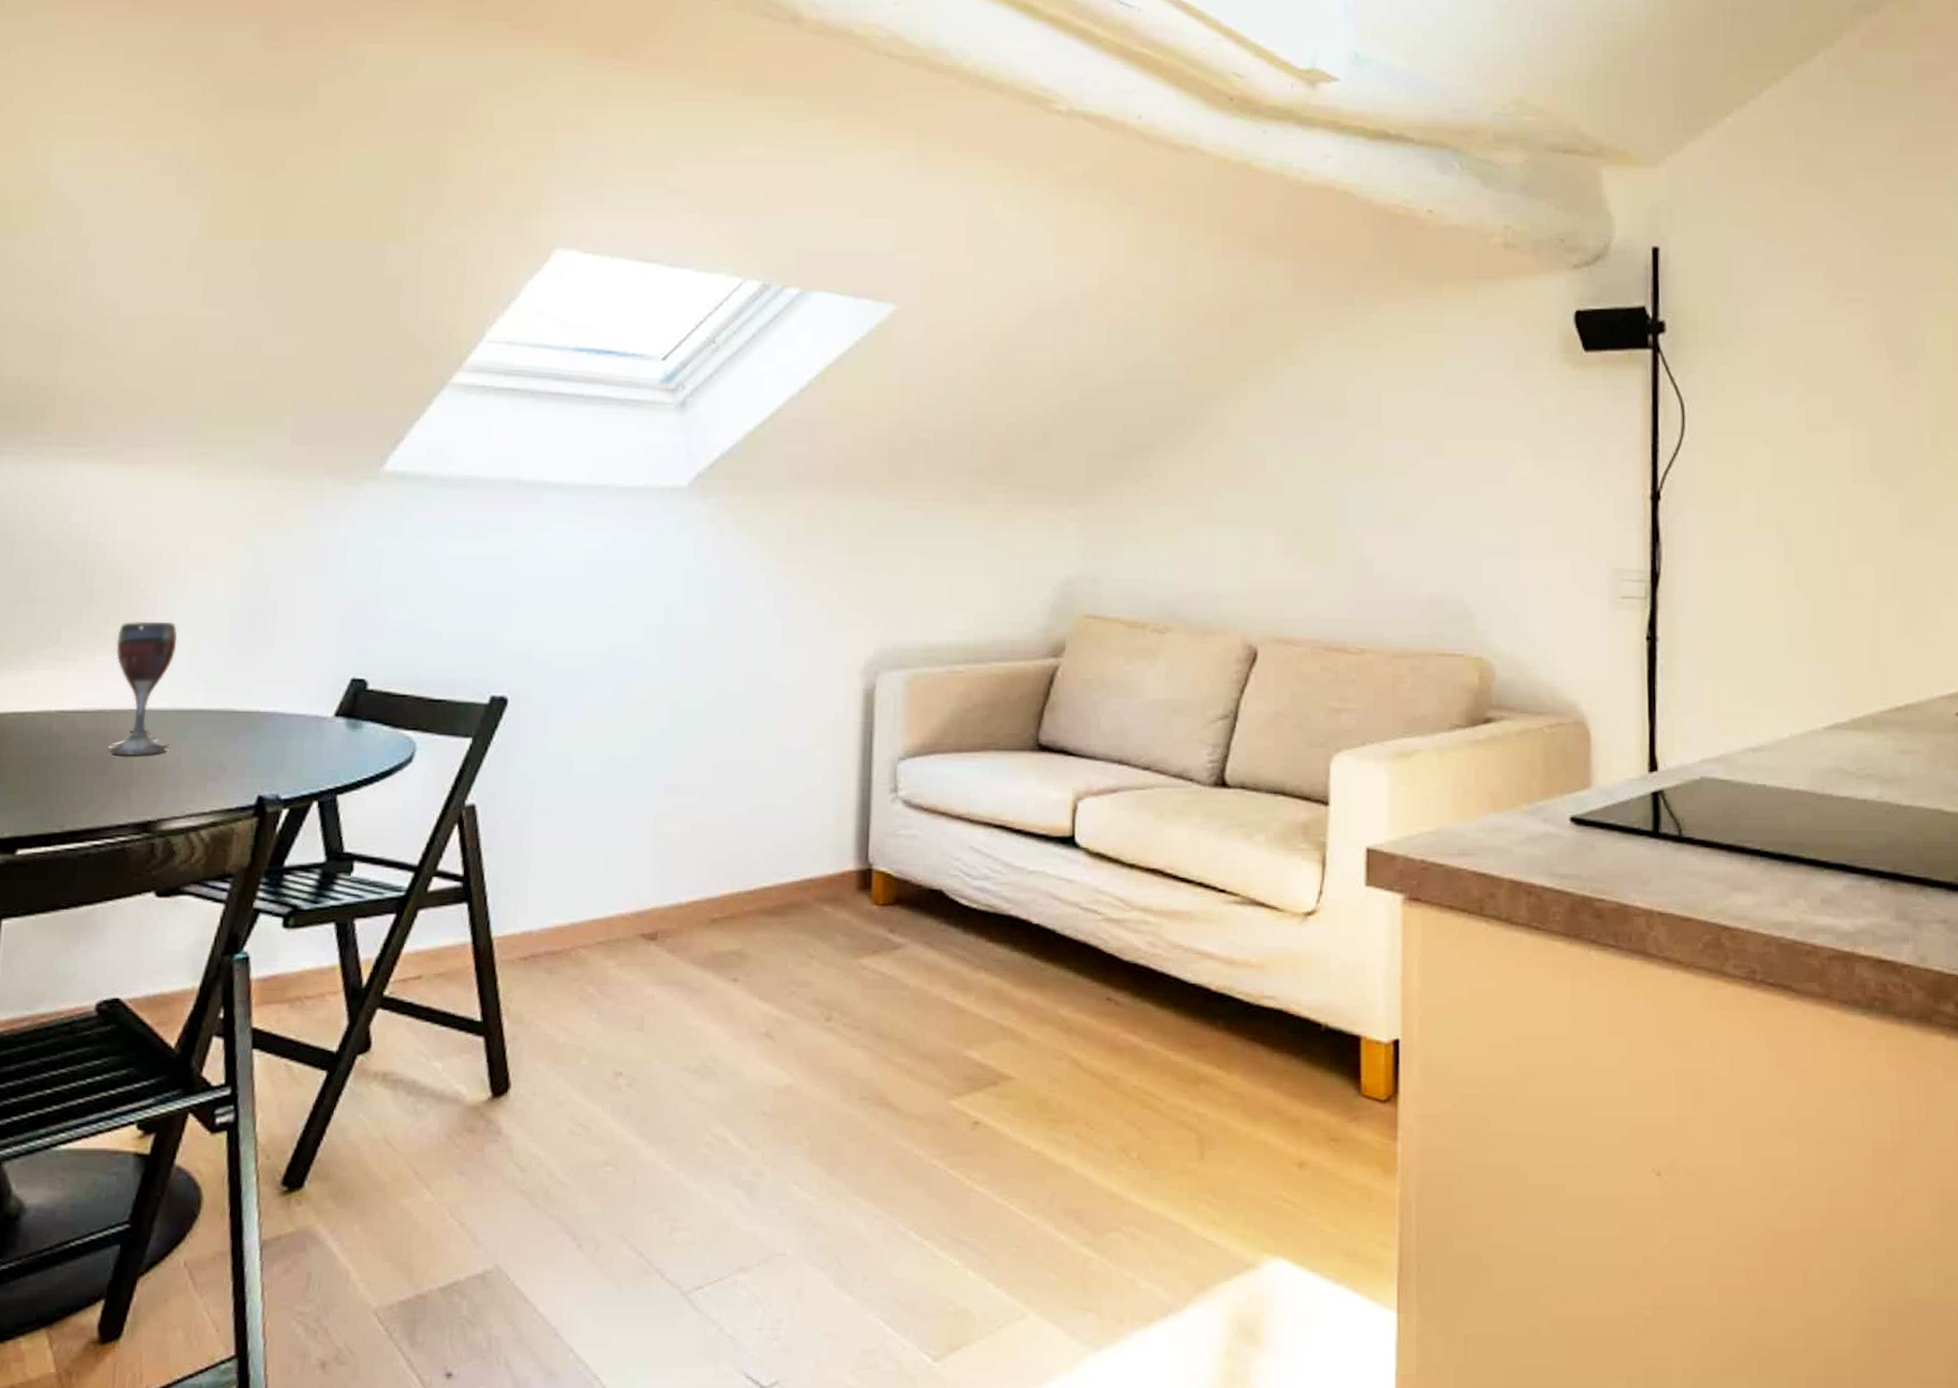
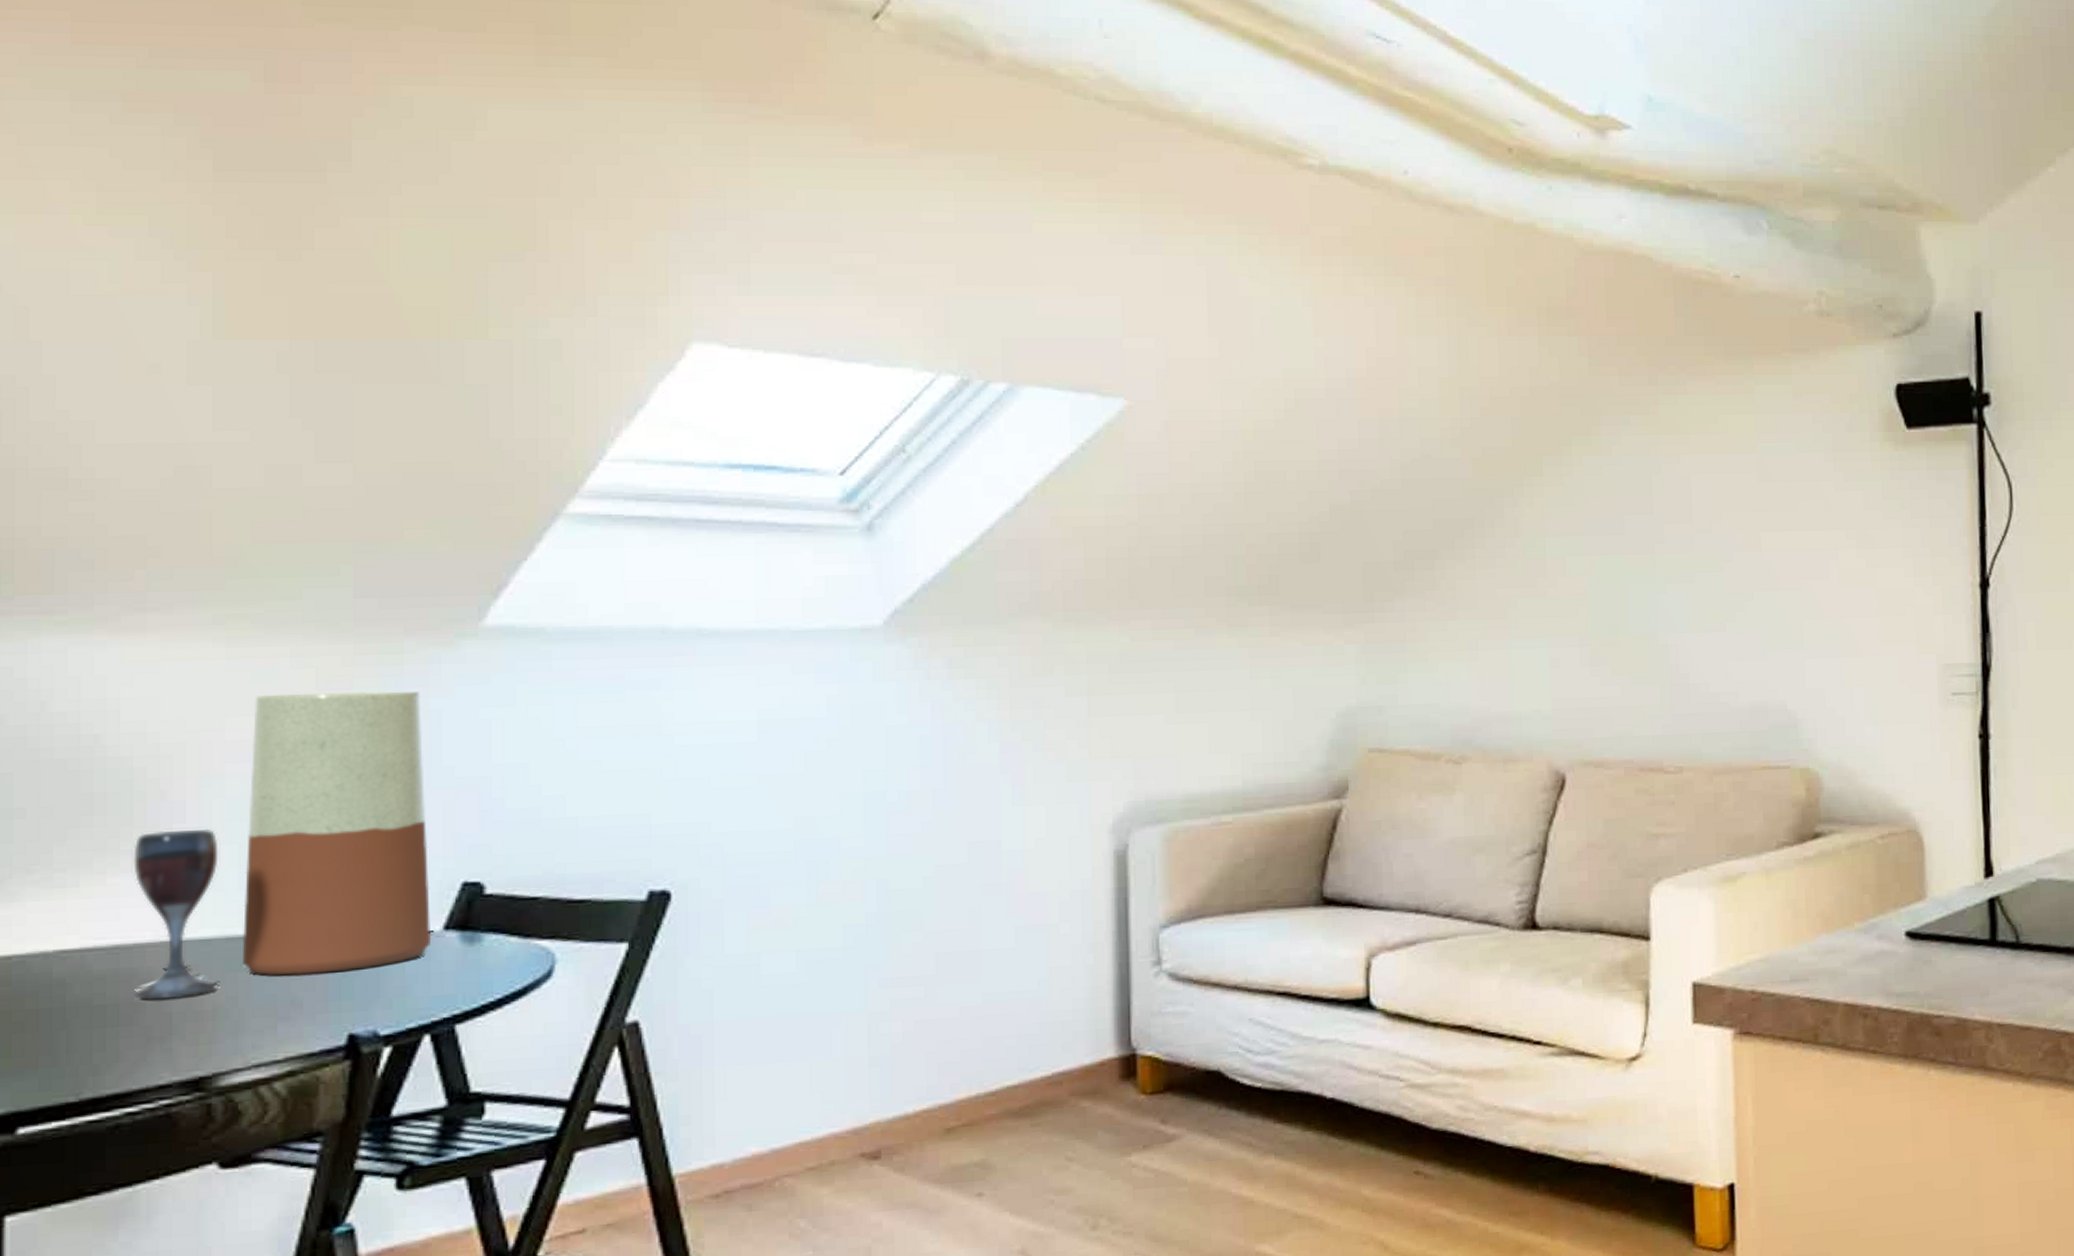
vase: none [186,518,333,746] -> present [242,691,432,977]

